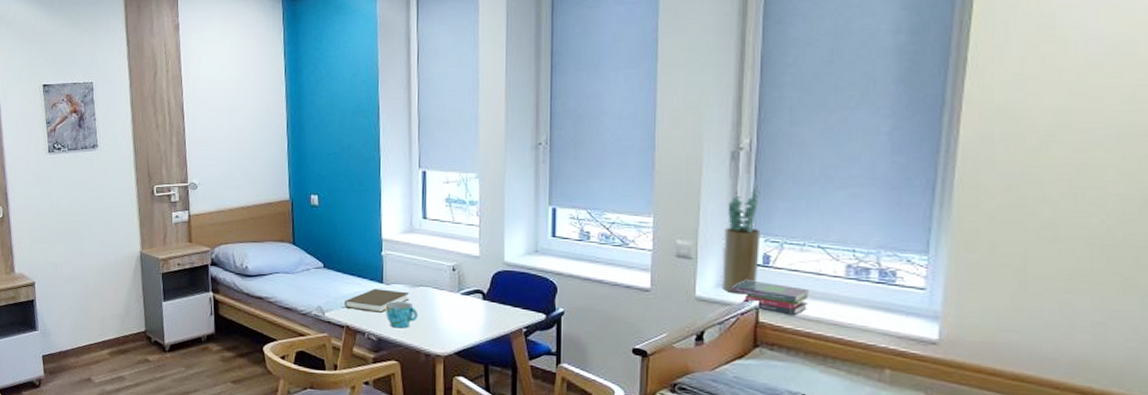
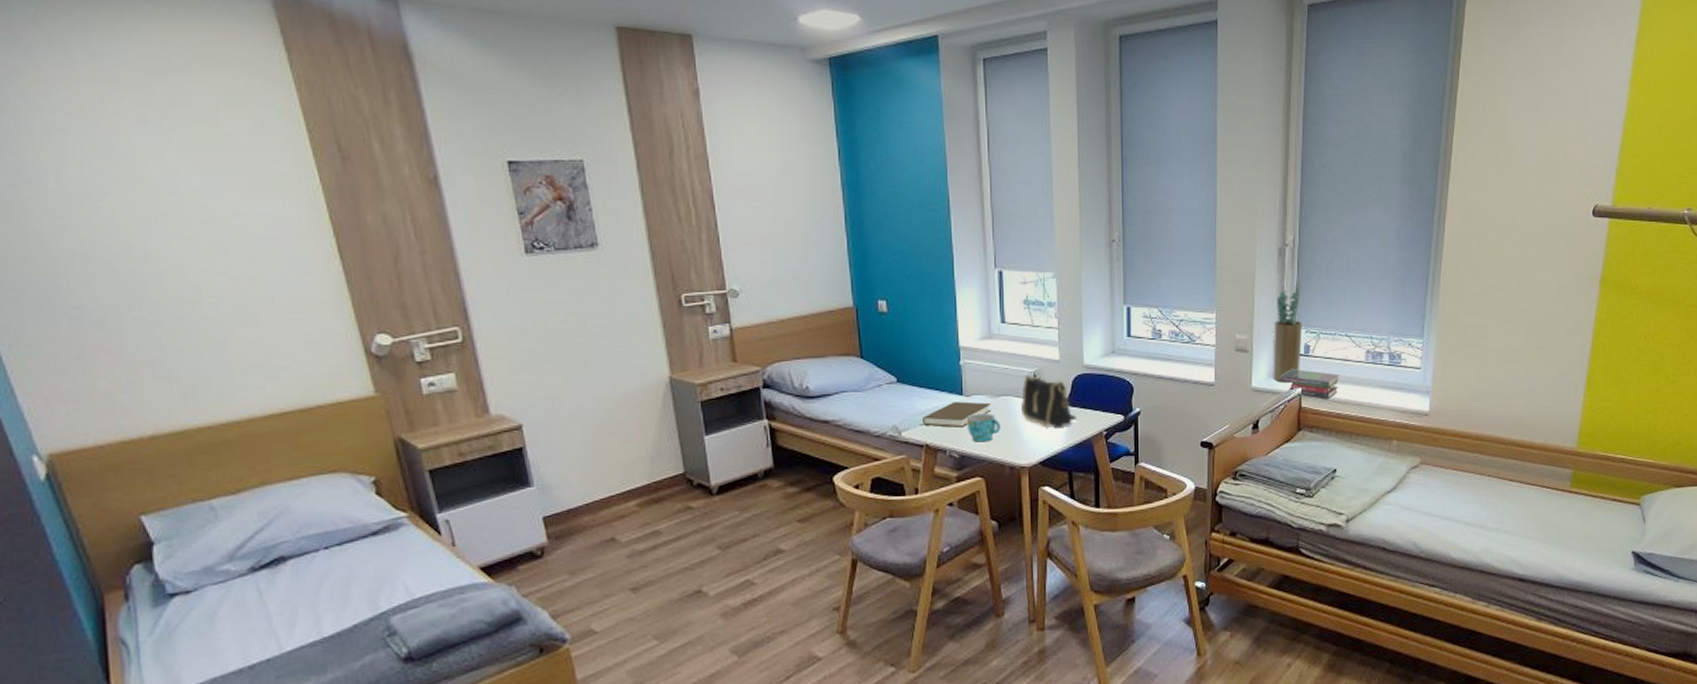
handbag: none [438,268,495,321] -> present [1020,374,1076,427]

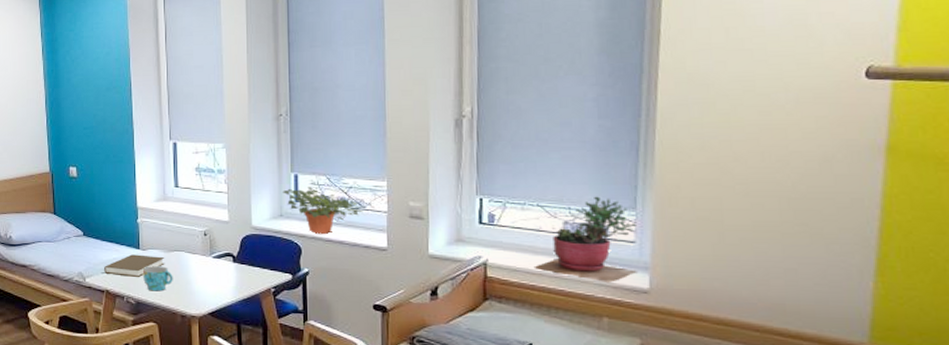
handbag: present [1020,374,1076,427] -> none [191,233,245,282]
potted plant: none [1115,320,1193,372] -> present [283,187,363,235]
vase: present [1273,280,1303,383] -> none [452,150,486,251]
books: present [1281,369,1339,400] -> none [462,238,531,270]
succulent plant: none [1340,325,1423,409] -> present [534,196,637,284]

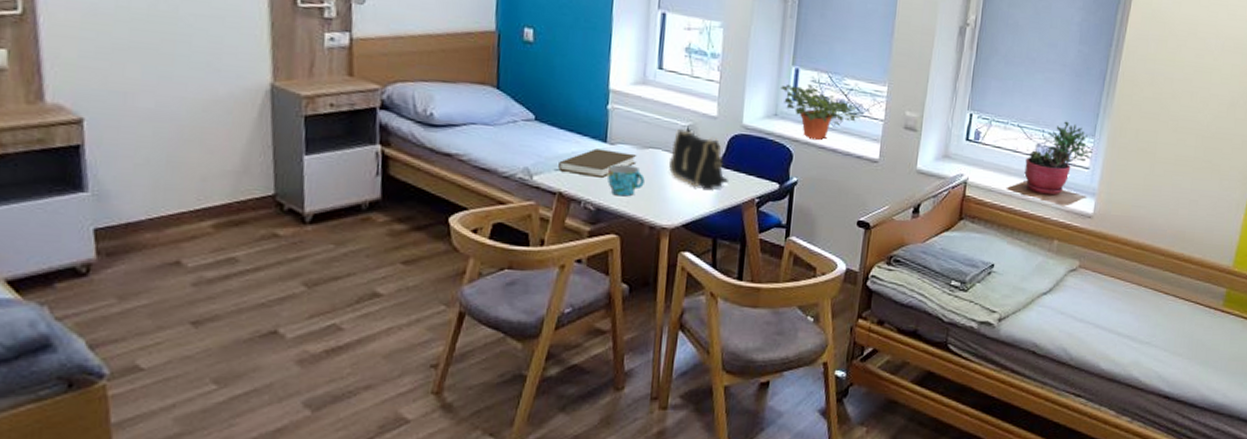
handbag: none [191,233,245,282] -> present [668,128,728,189]

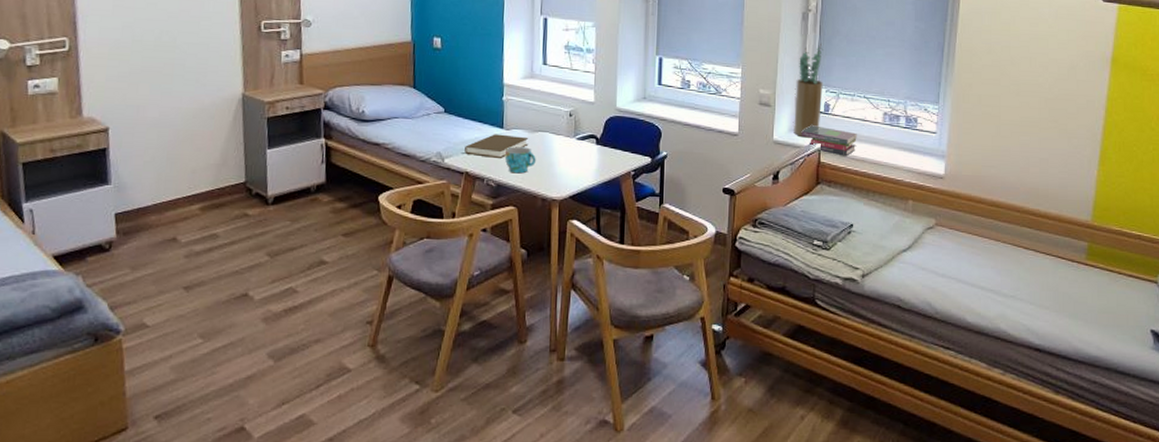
handbag: present [668,128,728,189] -> none [555,113,607,165]
potted plant: present [781,84,861,141] -> none [647,70,719,119]
vase: none [939,62,980,168] -> present [794,43,824,138]
books: none [947,154,1007,190] -> present [801,125,857,157]
succulent plant: present [1006,121,1093,208] -> none [858,90,938,170]

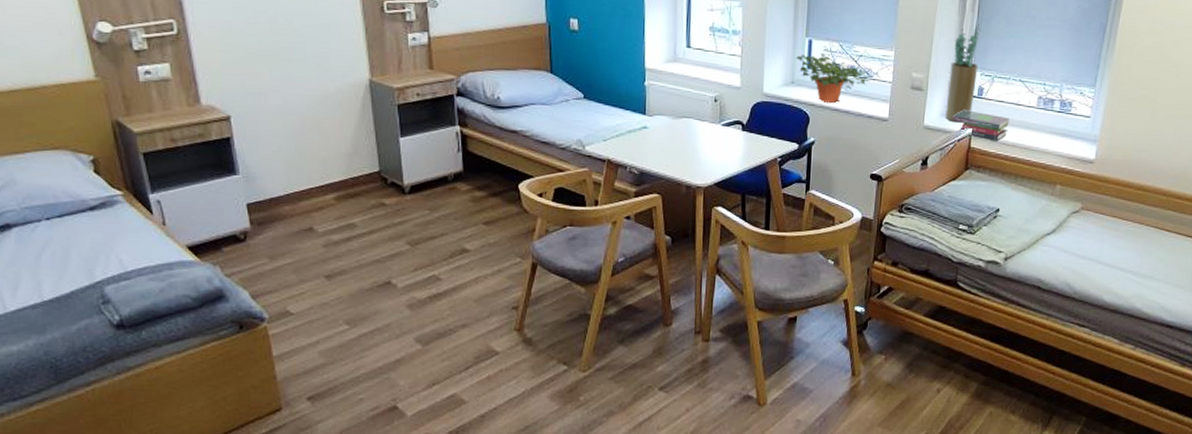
book: present [465,134,529,158] -> none [606,120,673,145]
cup: present [504,147,536,174] -> none [647,133,680,161]
potted plant: none [647,70,719,119] -> present [796,53,870,104]

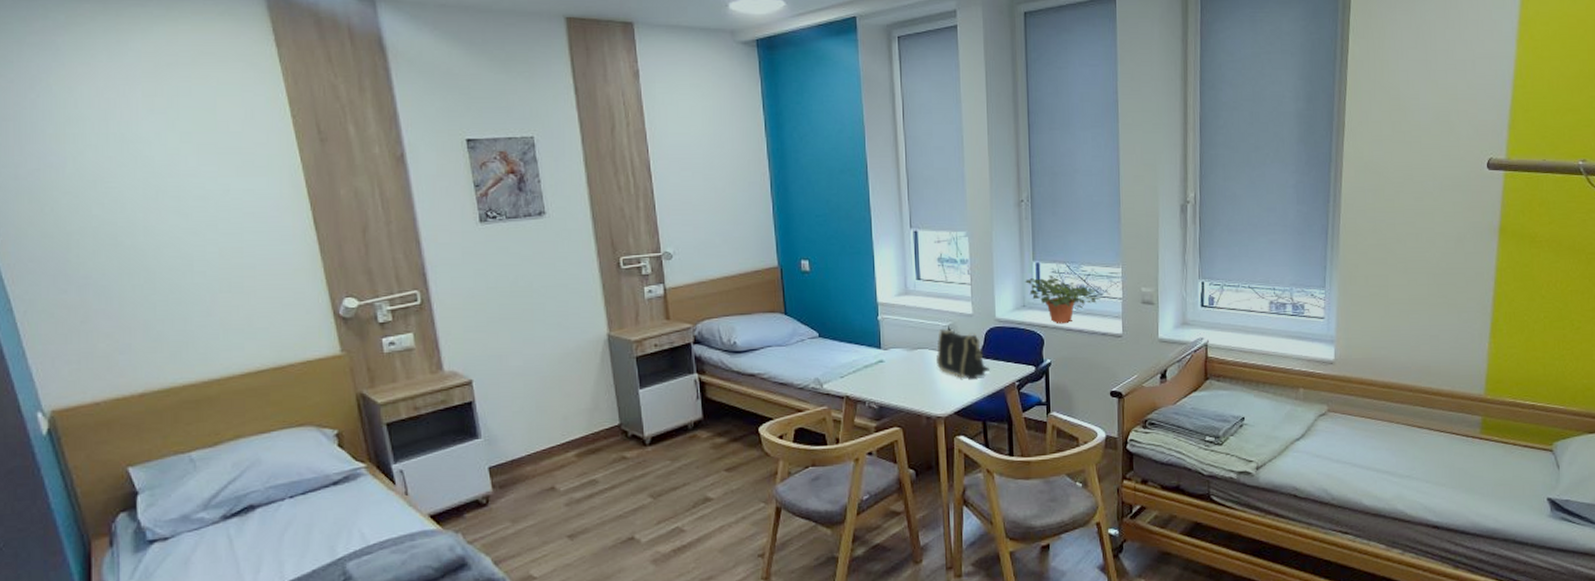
handbag: none [699,99,753,151] -> present [935,328,989,379]
vase: present [945,23,981,123] -> none [1178,235,1207,334]
books: present [952,110,1010,141] -> none [1186,320,1244,349]

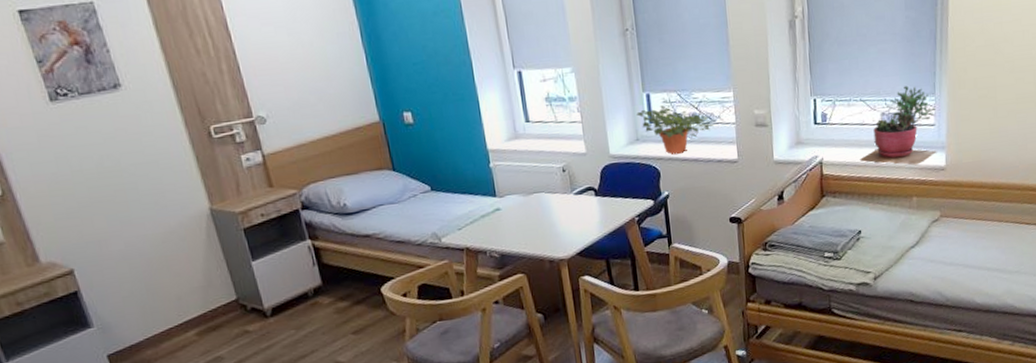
handbag: present [935,328,989,379] -> none [553,170,608,219]
succulent plant: none [1246,277,1326,357] -> present [859,85,937,166]

